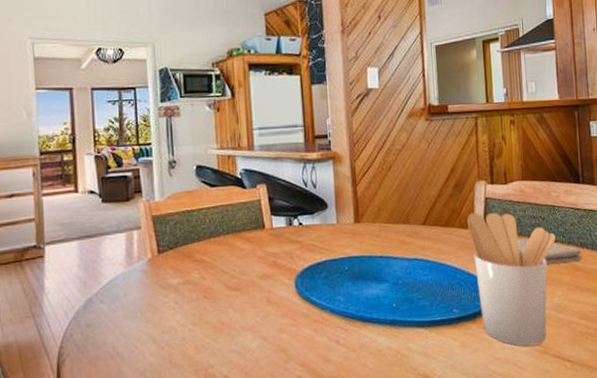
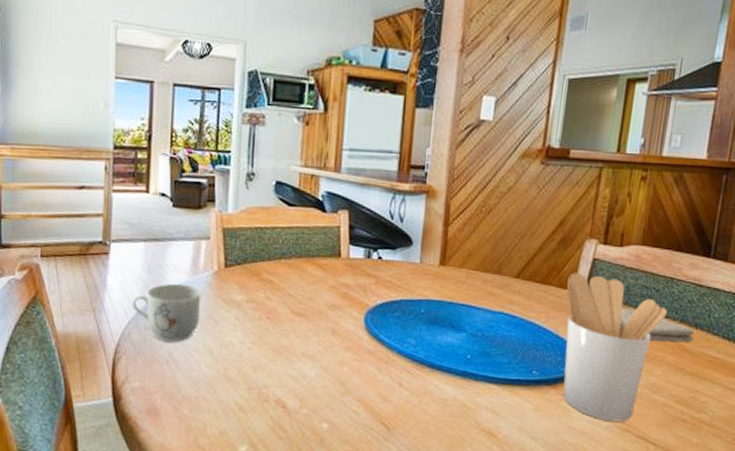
mug: none [71,275,139,337] -> present [132,283,202,343]

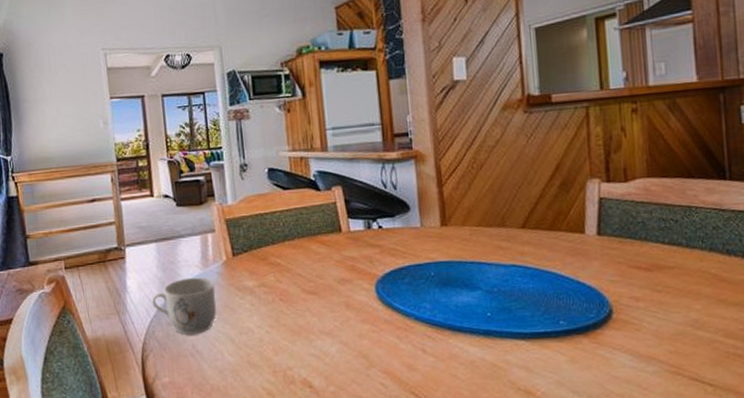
utensil holder: present [563,272,667,422] -> none [576,214,693,366]
washcloth: present [620,308,695,343] -> none [641,244,729,275]

